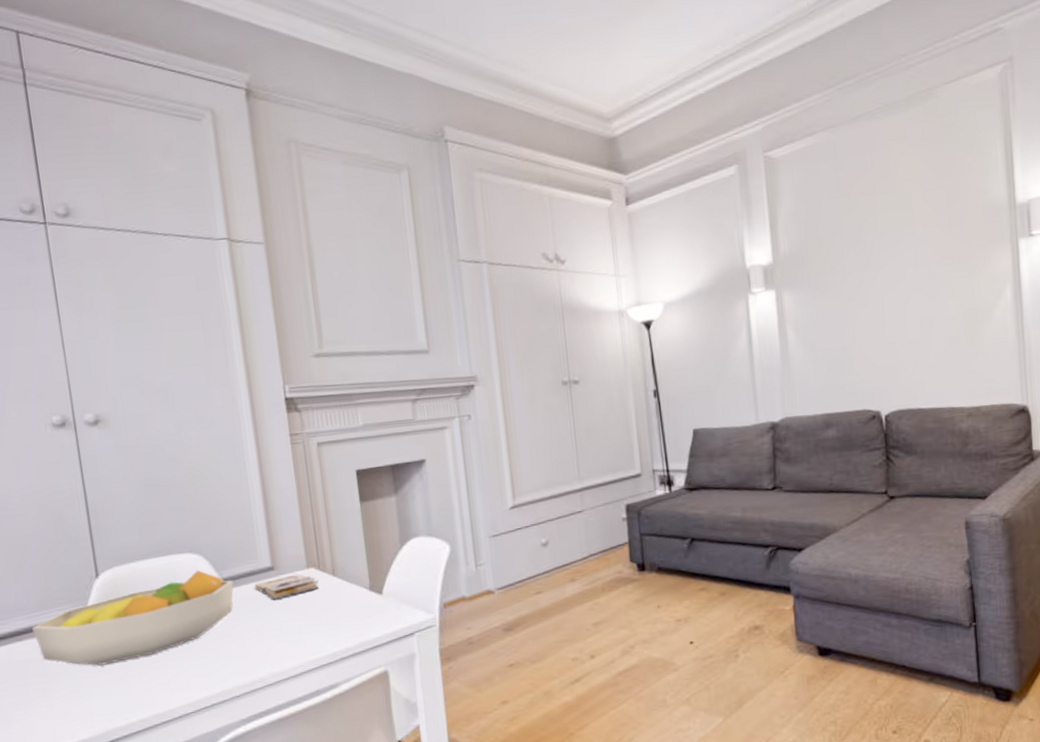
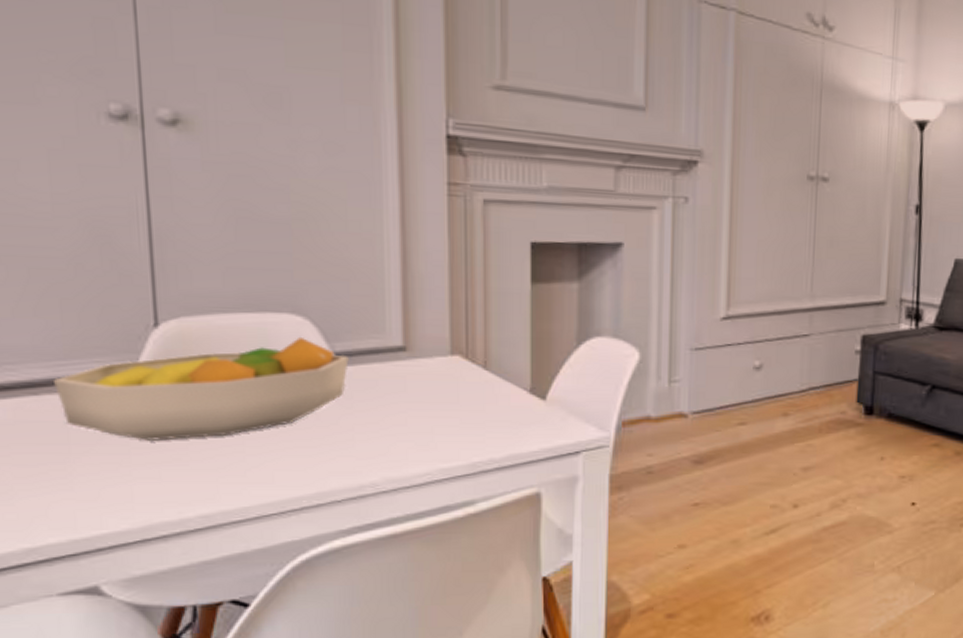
paperback book: present [254,574,319,600] -> none [376,360,464,389]

